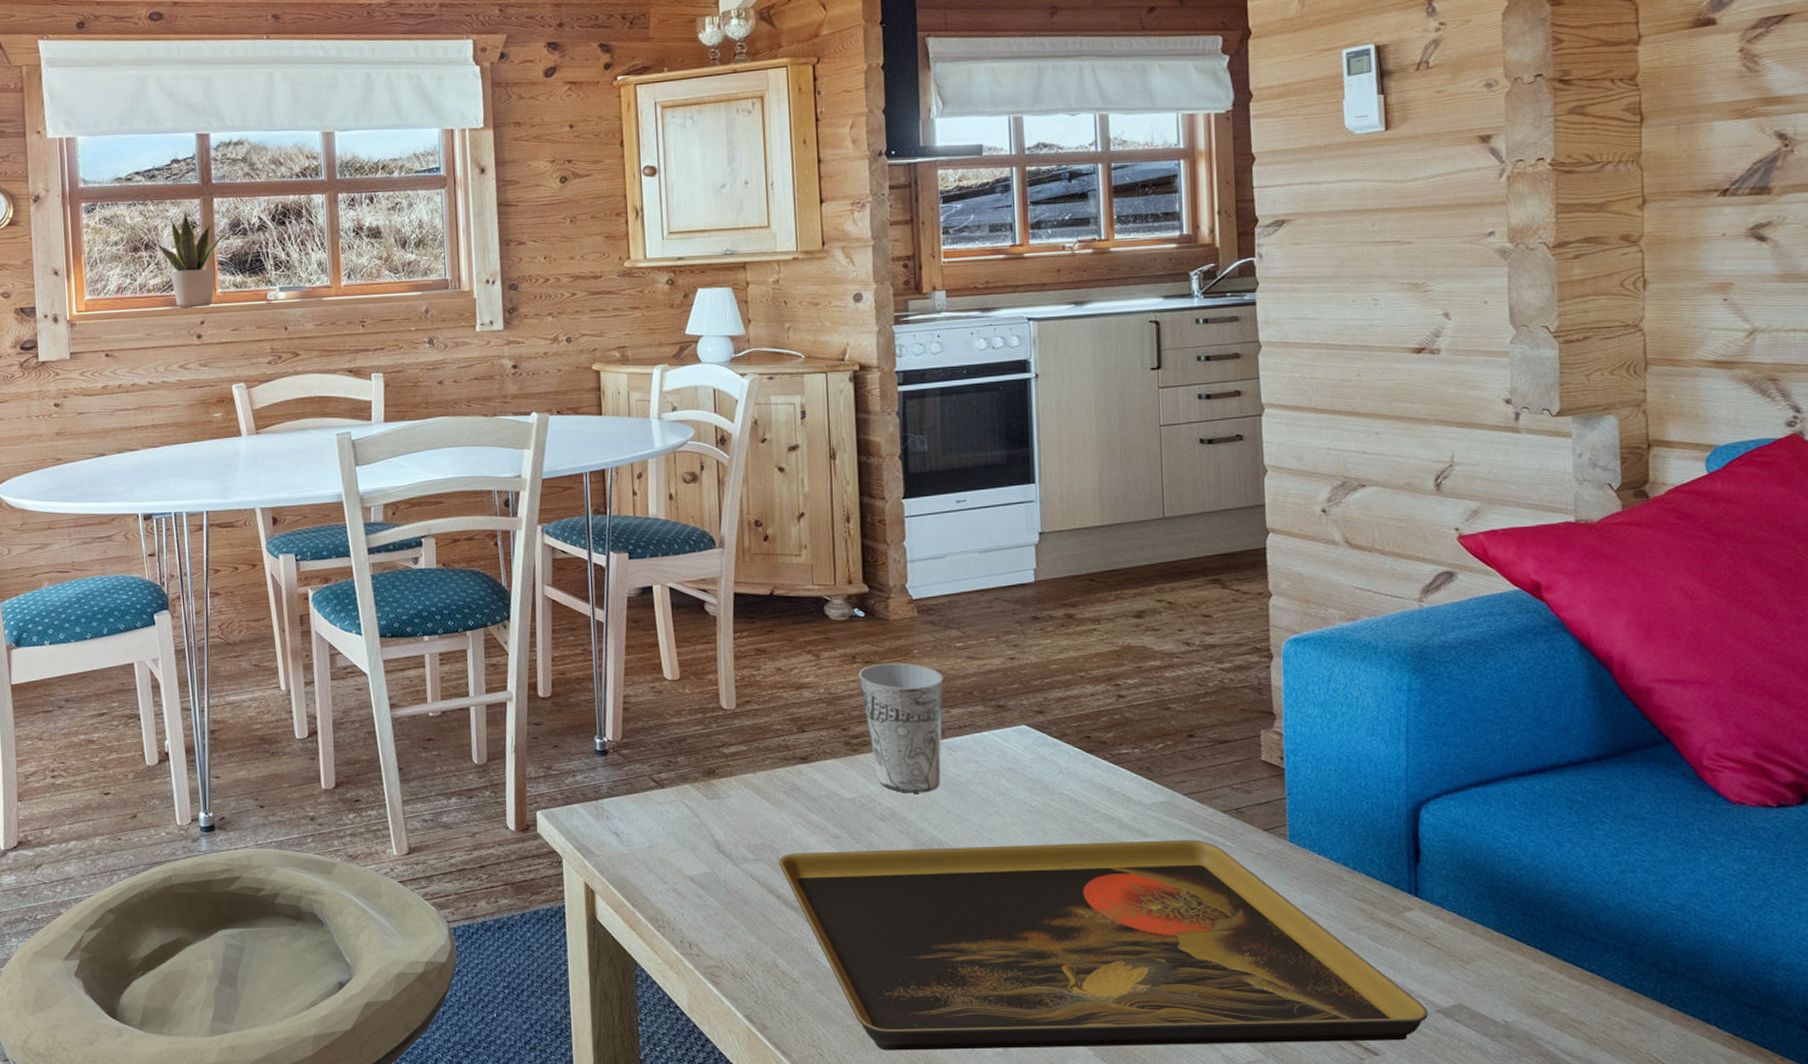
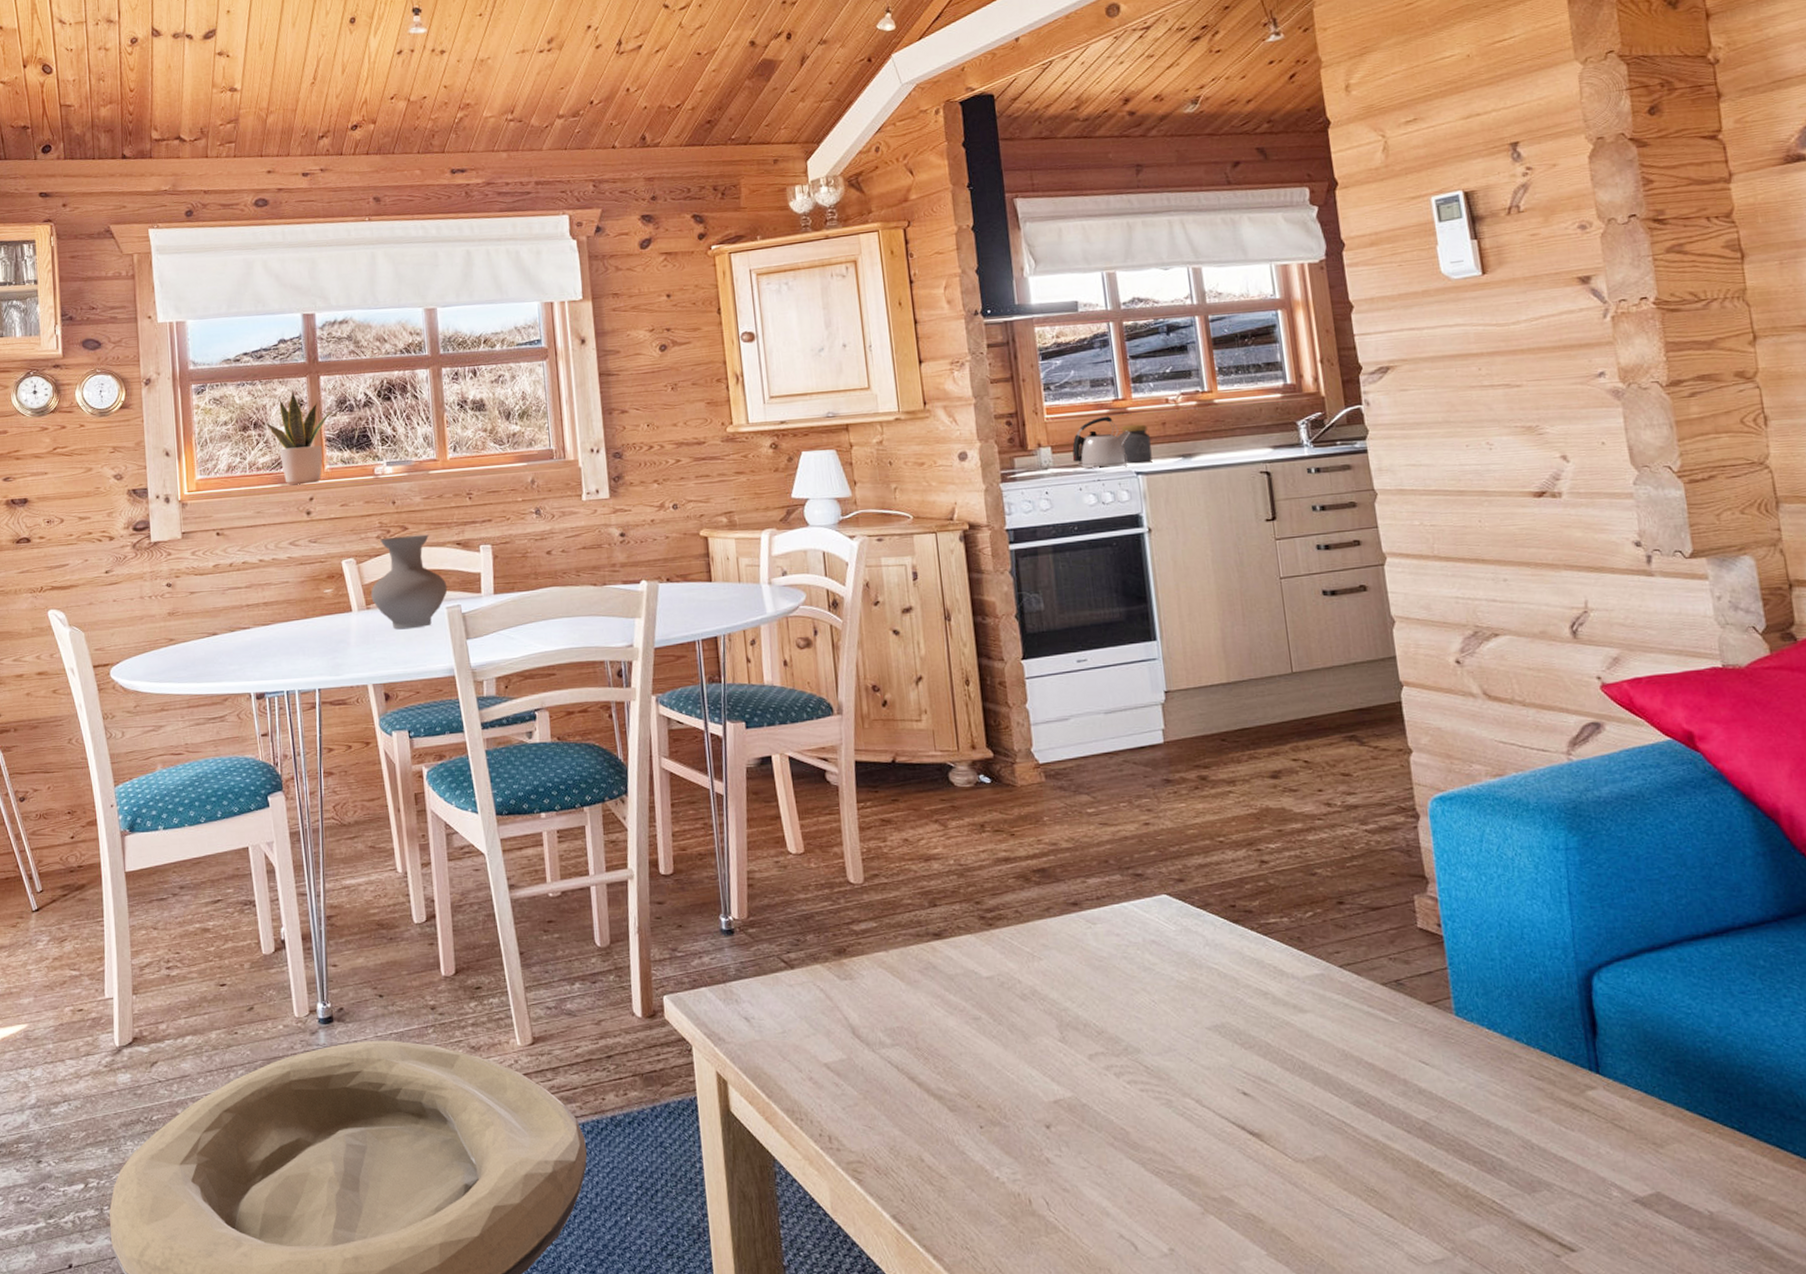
vase: none [261,361,338,455] -> present [371,534,448,630]
decorative tray: present [778,840,1428,1051] -> none [917,1015,1625,1253]
cup: present [858,662,944,793] -> none [988,830,1081,970]
kettle: none [966,261,1026,314] -> present [1072,416,1131,469]
jar: none [1015,270,1045,310] -> present [1121,424,1153,464]

